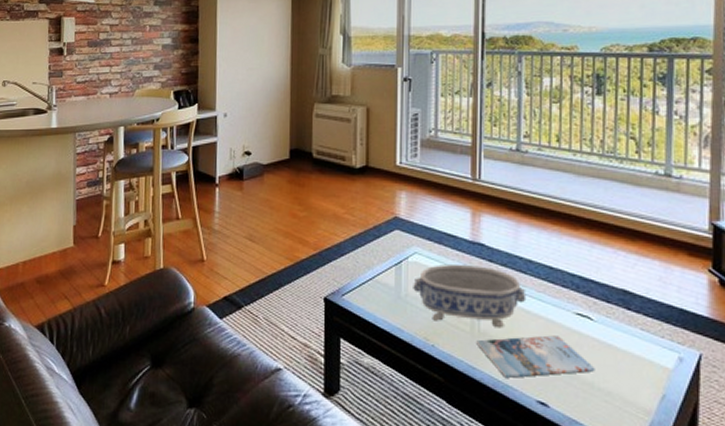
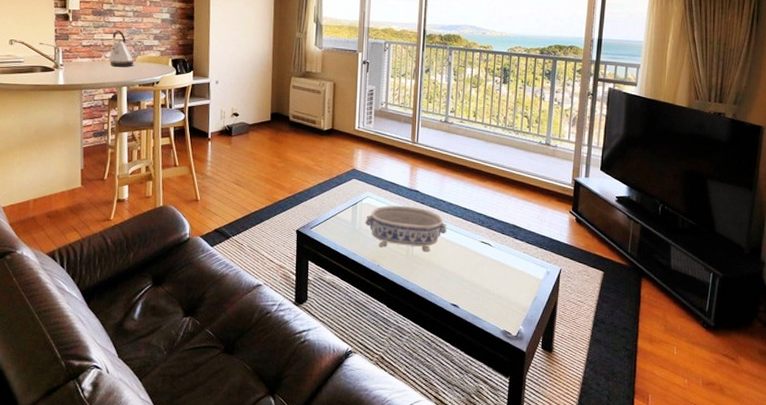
kettle: none [104,61,132,105] -> present [109,30,134,68]
magazine: present [476,335,595,378] -> none [410,257,492,288]

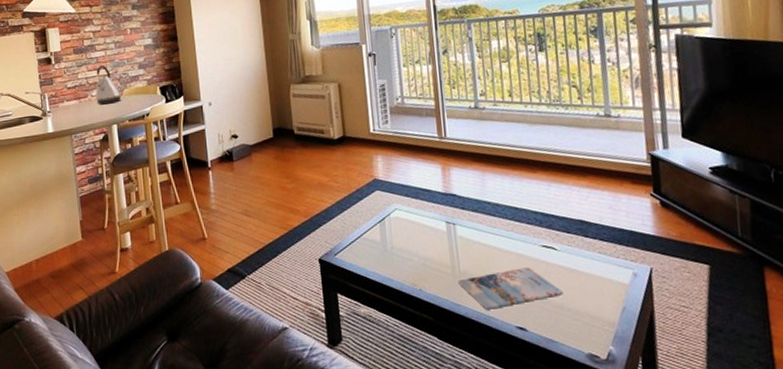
decorative bowl: present [365,205,447,253] -> none [397,214,498,268]
magazine: none [410,257,492,288] -> present [458,267,564,310]

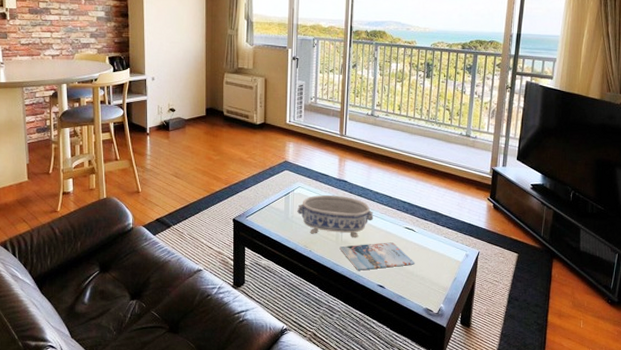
kettle: present [95,65,122,106] -> none [47,28,72,66]
decorative bowl: none [397,214,498,268] -> present [297,194,374,238]

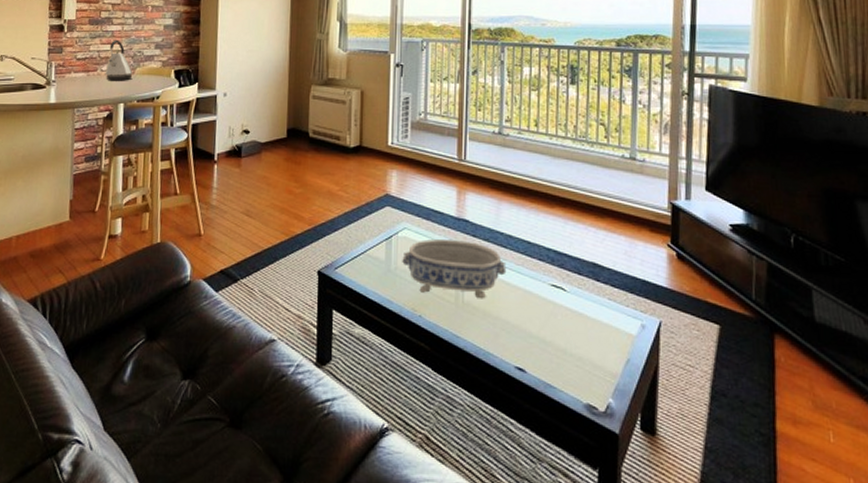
kettle: none [47,28,72,66] -> present [105,39,133,82]
magazine: present [340,242,415,271] -> none [460,305,568,346]

